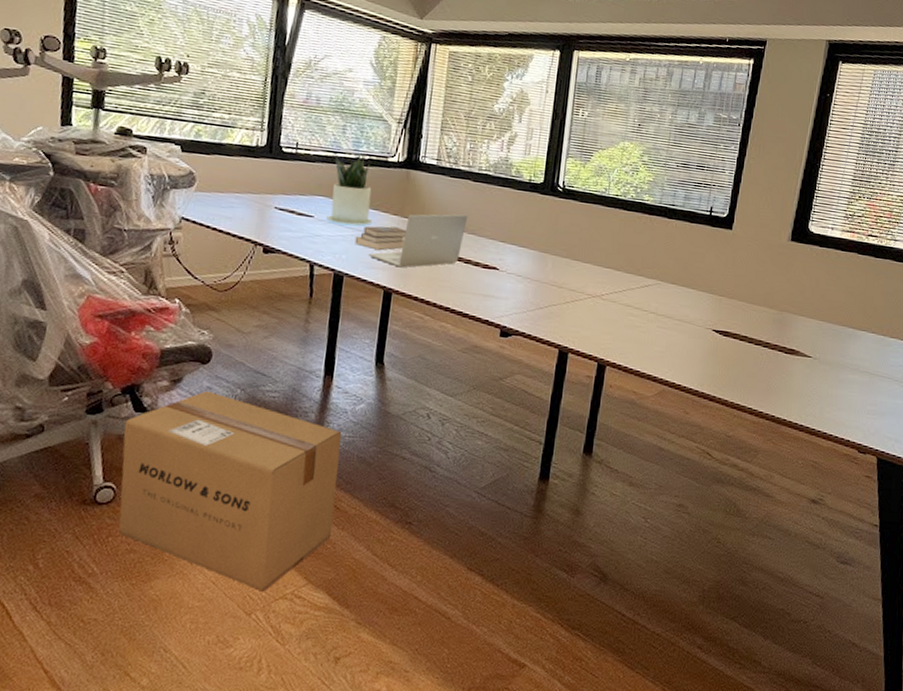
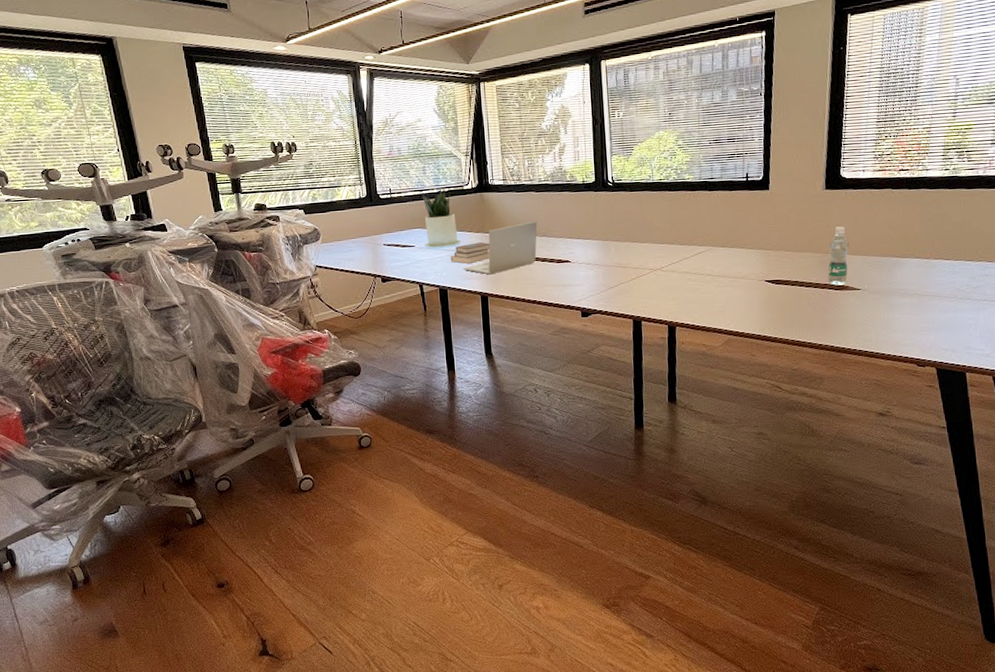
box: present [119,390,342,592] -> none [309,396,478,542]
bottle: none [779,284,807,349] -> present [828,226,849,286]

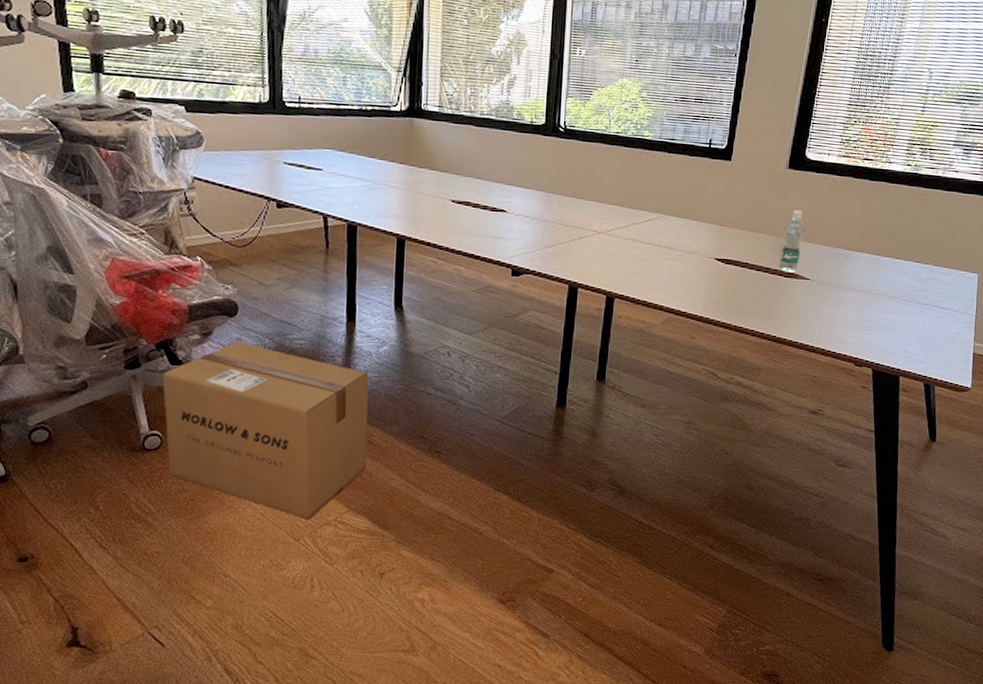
box: none [309,396,478,542] -> present [162,341,369,520]
planter: present [422,192,461,249] -> none [335,109,380,177]
books: present [450,242,490,264] -> none [365,175,414,199]
laptop: present [464,221,538,275] -> none [380,159,474,215]

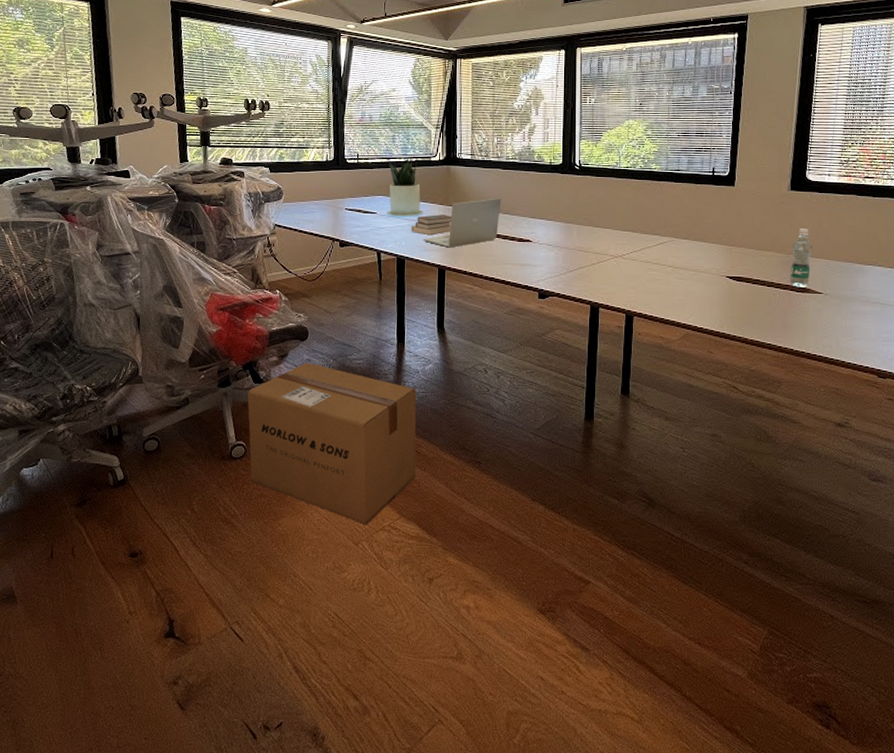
planter: none [335,109,380,177] -> present [387,161,423,218]
books: none [365,175,414,199] -> present [411,214,452,235]
laptop: none [380,159,474,215] -> present [424,198,502,248]

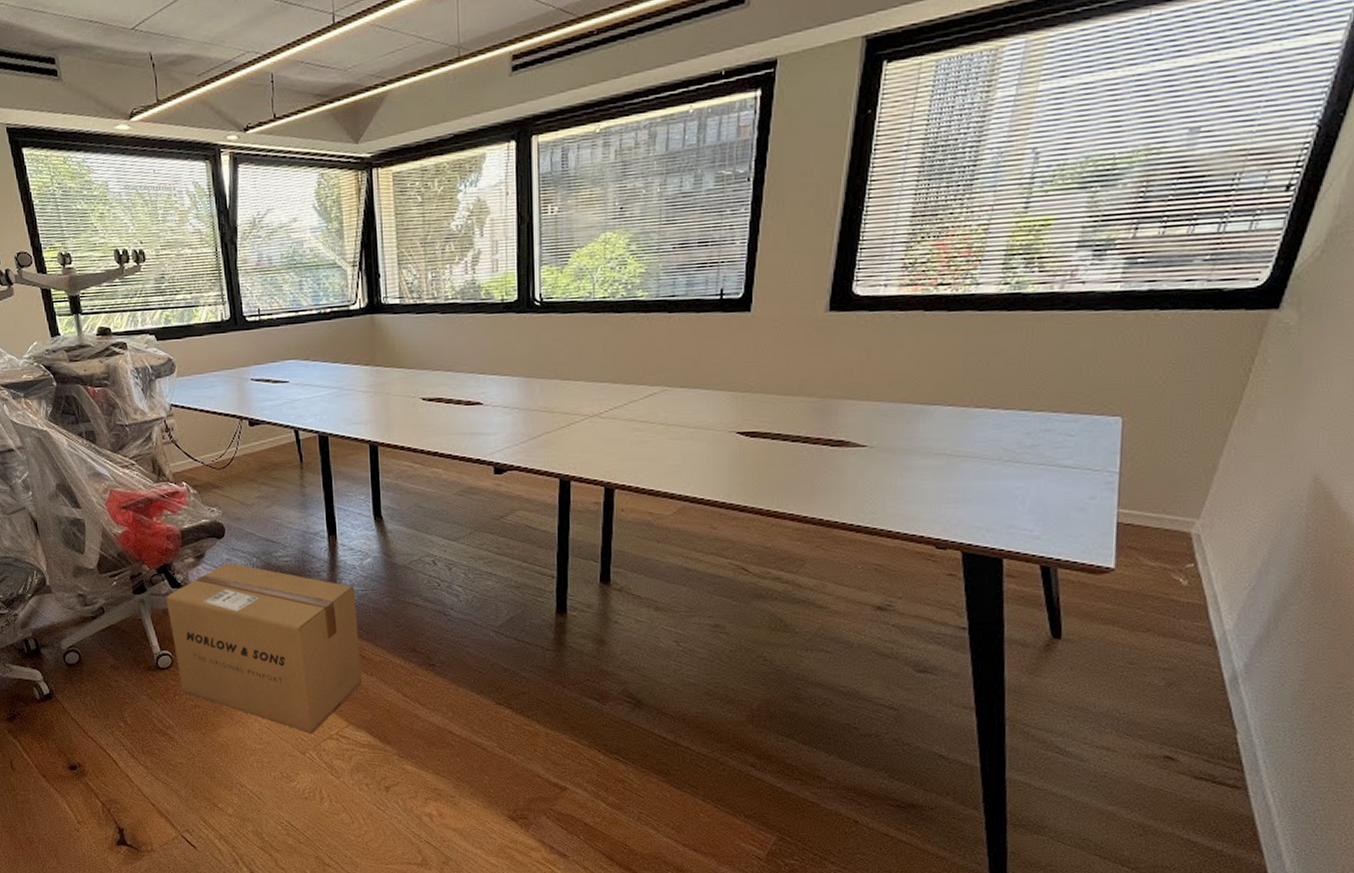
planter: present [387,161,423,218] -> none [297,313,346,386]
books: present [411,214,452,235] -> none [332,377,381,404]
laptop: present [424,198,502,248] -> none [349,351,442,419]
bottle: present [790,228,812,288] -> none [823,362,856,441]

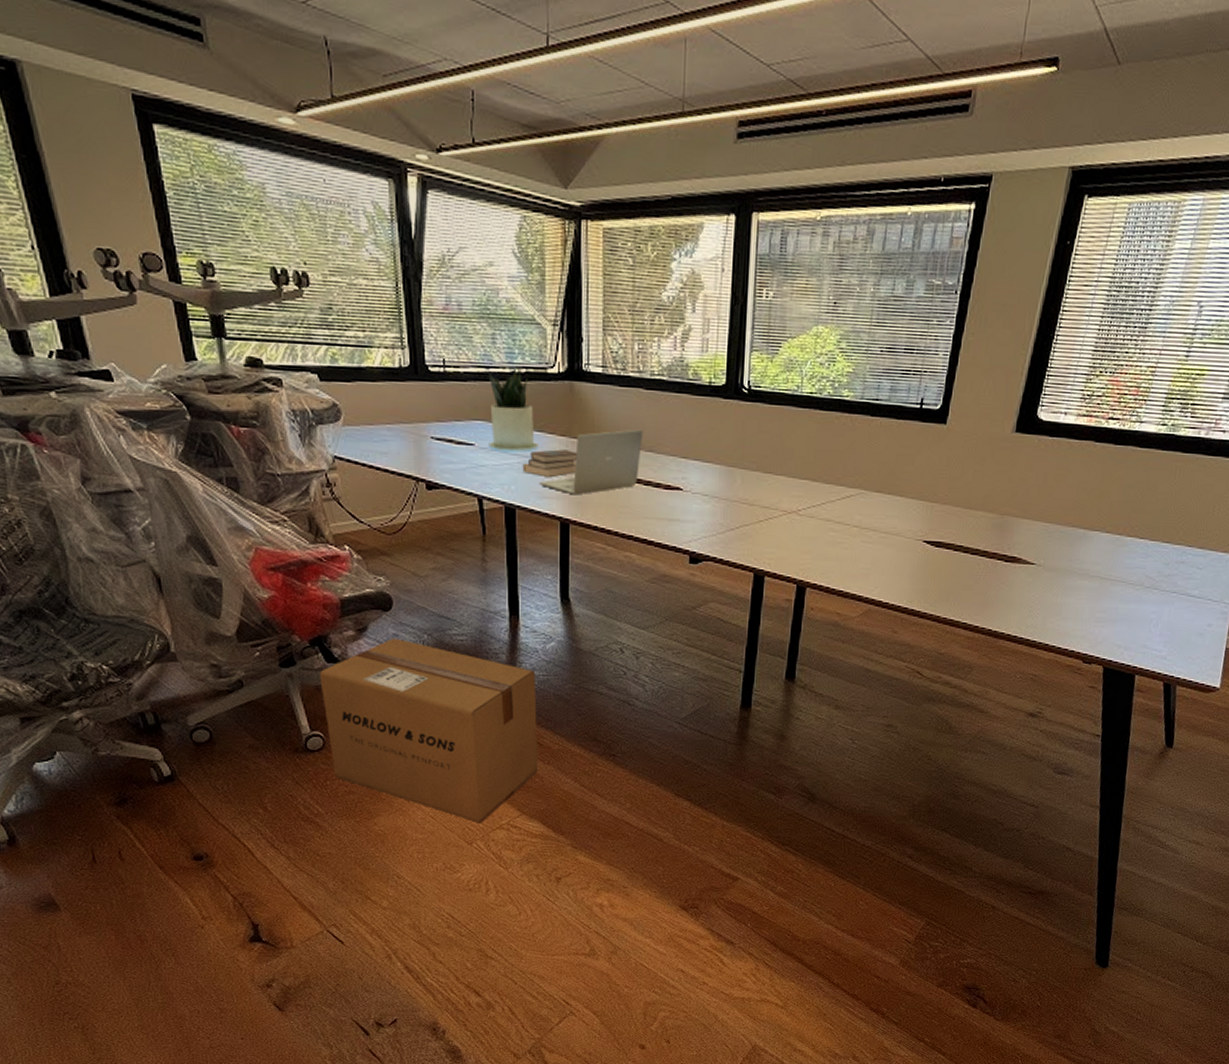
planter: none [297,313,346,386] -> present [488,373,538,453]
books: none [332,377,381,404] -> present [522,449,577,477]
laptop: none [349,351,442,419] -> present [540,429,644,495]

